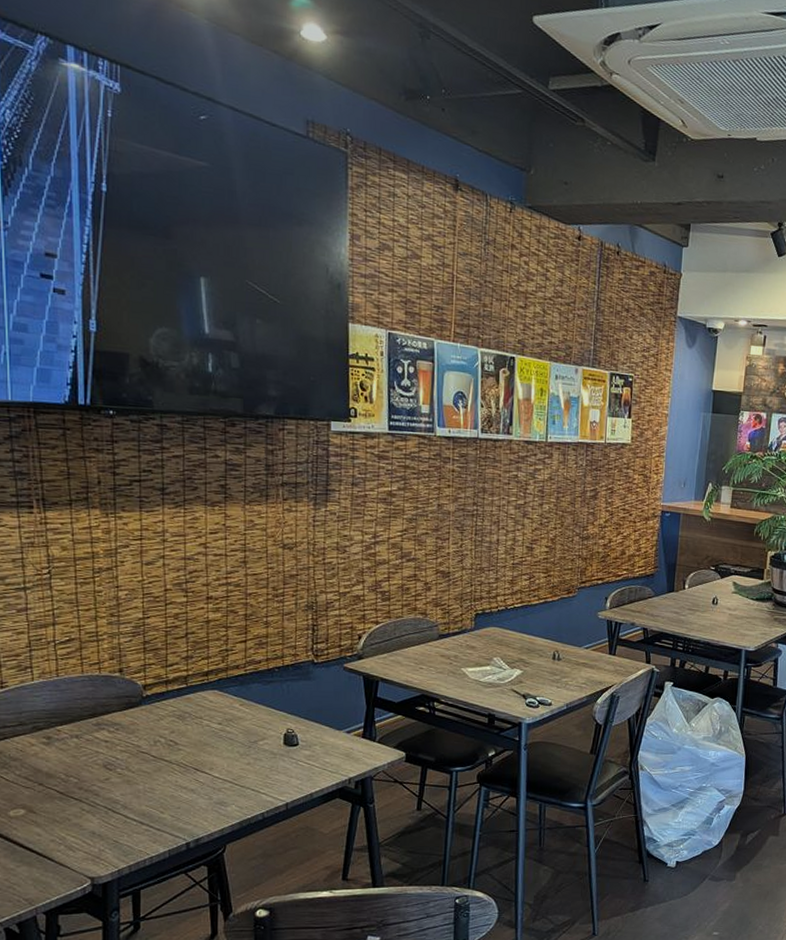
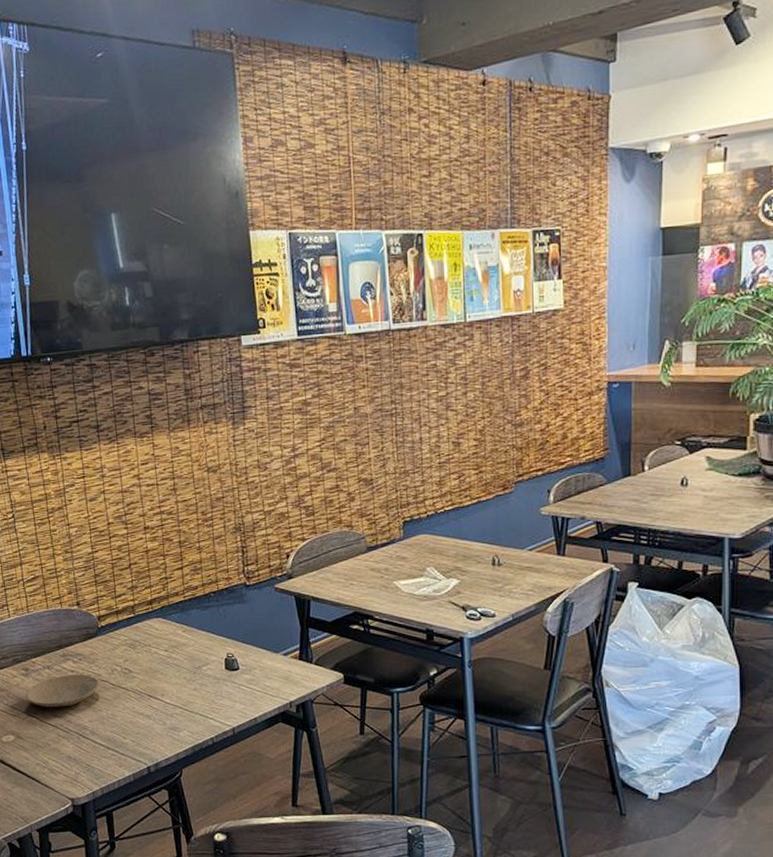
plate: none [44,744,138,779] -> present [25,674,99,707]

